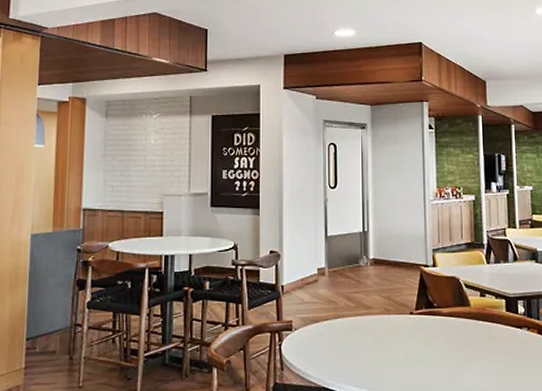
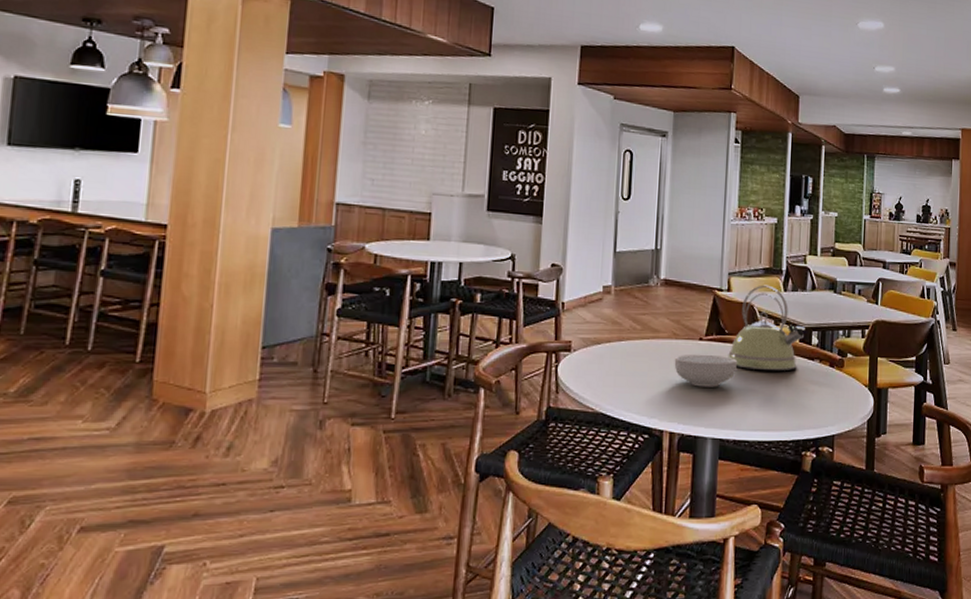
cereal bowl: none [388,327,448,359] -> present [674,354,737,387]
kettle: none [438,259,512,341] -> present [728,285,806,371]

